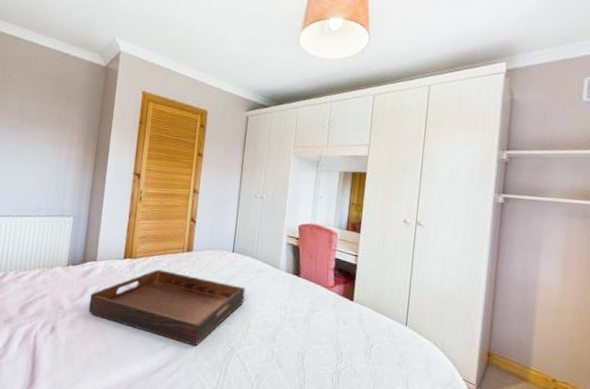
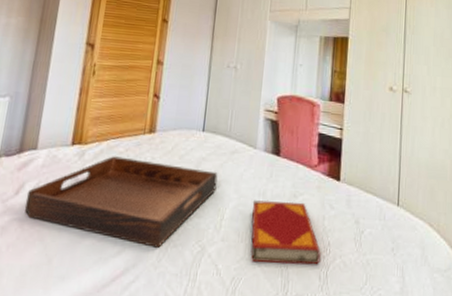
hardback book: none [272,313,334,370] -> present [250,200,321,265]

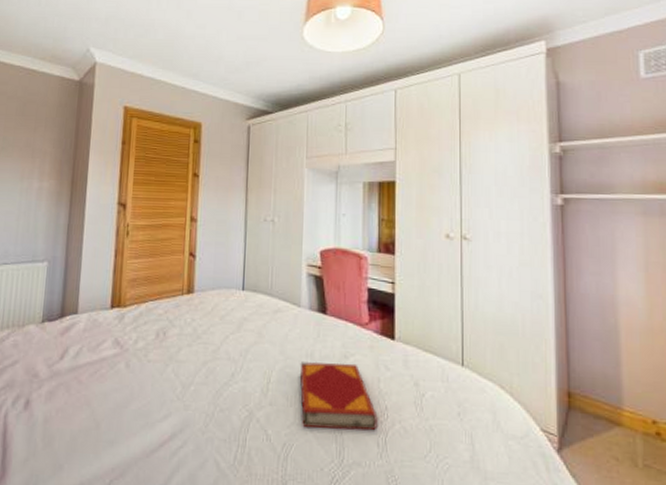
serving tray: present [24,156,218,248] -> none [69,318,261,412]

